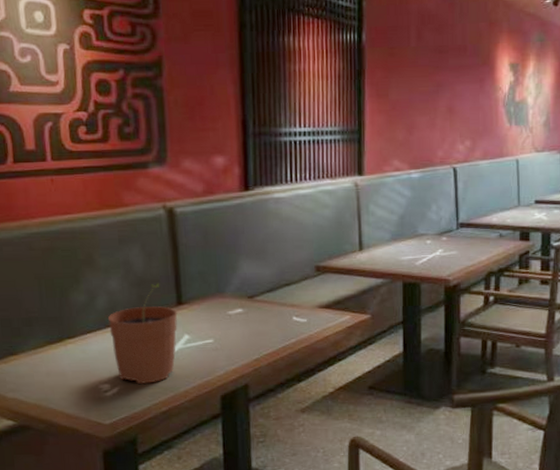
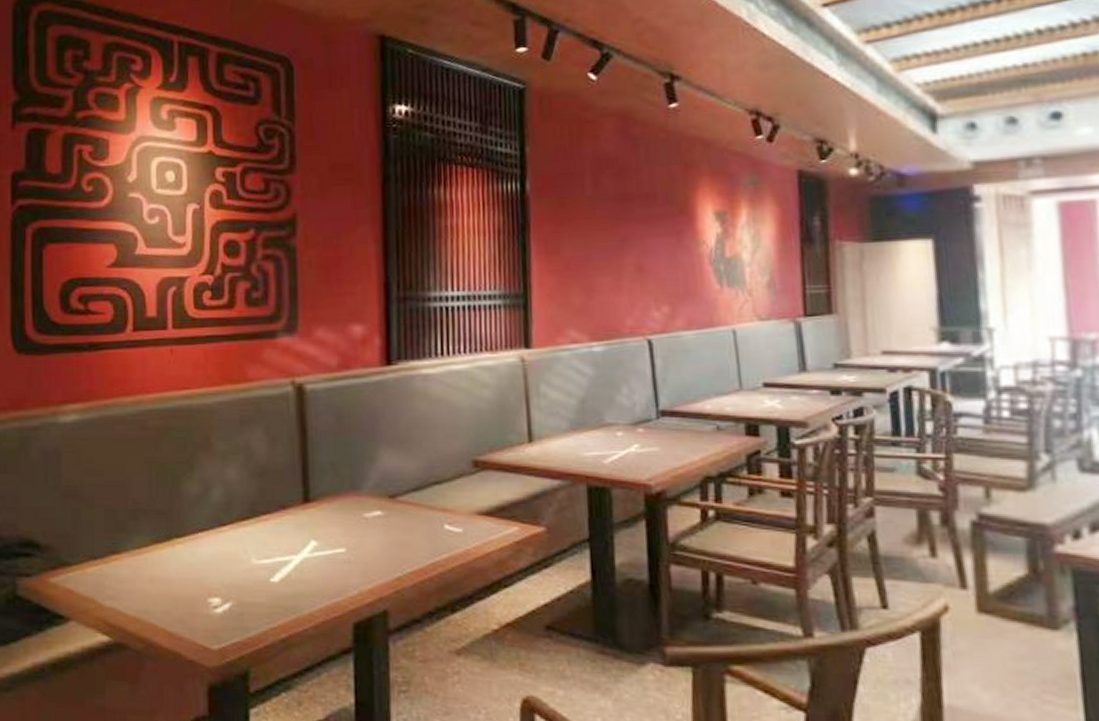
plant pot: present [107,283,178,385] -> none [222,474,304,602]

